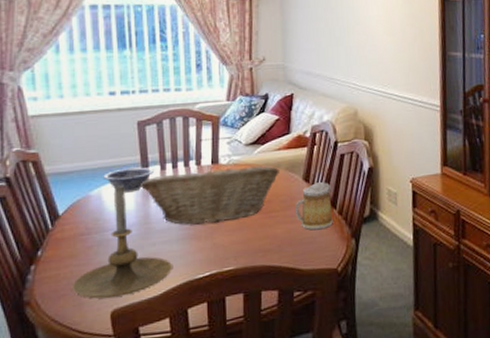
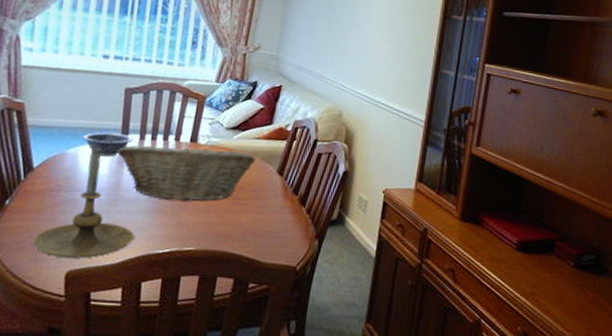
mug: present [296,182,333,231] -> none [264,177,303,225]

